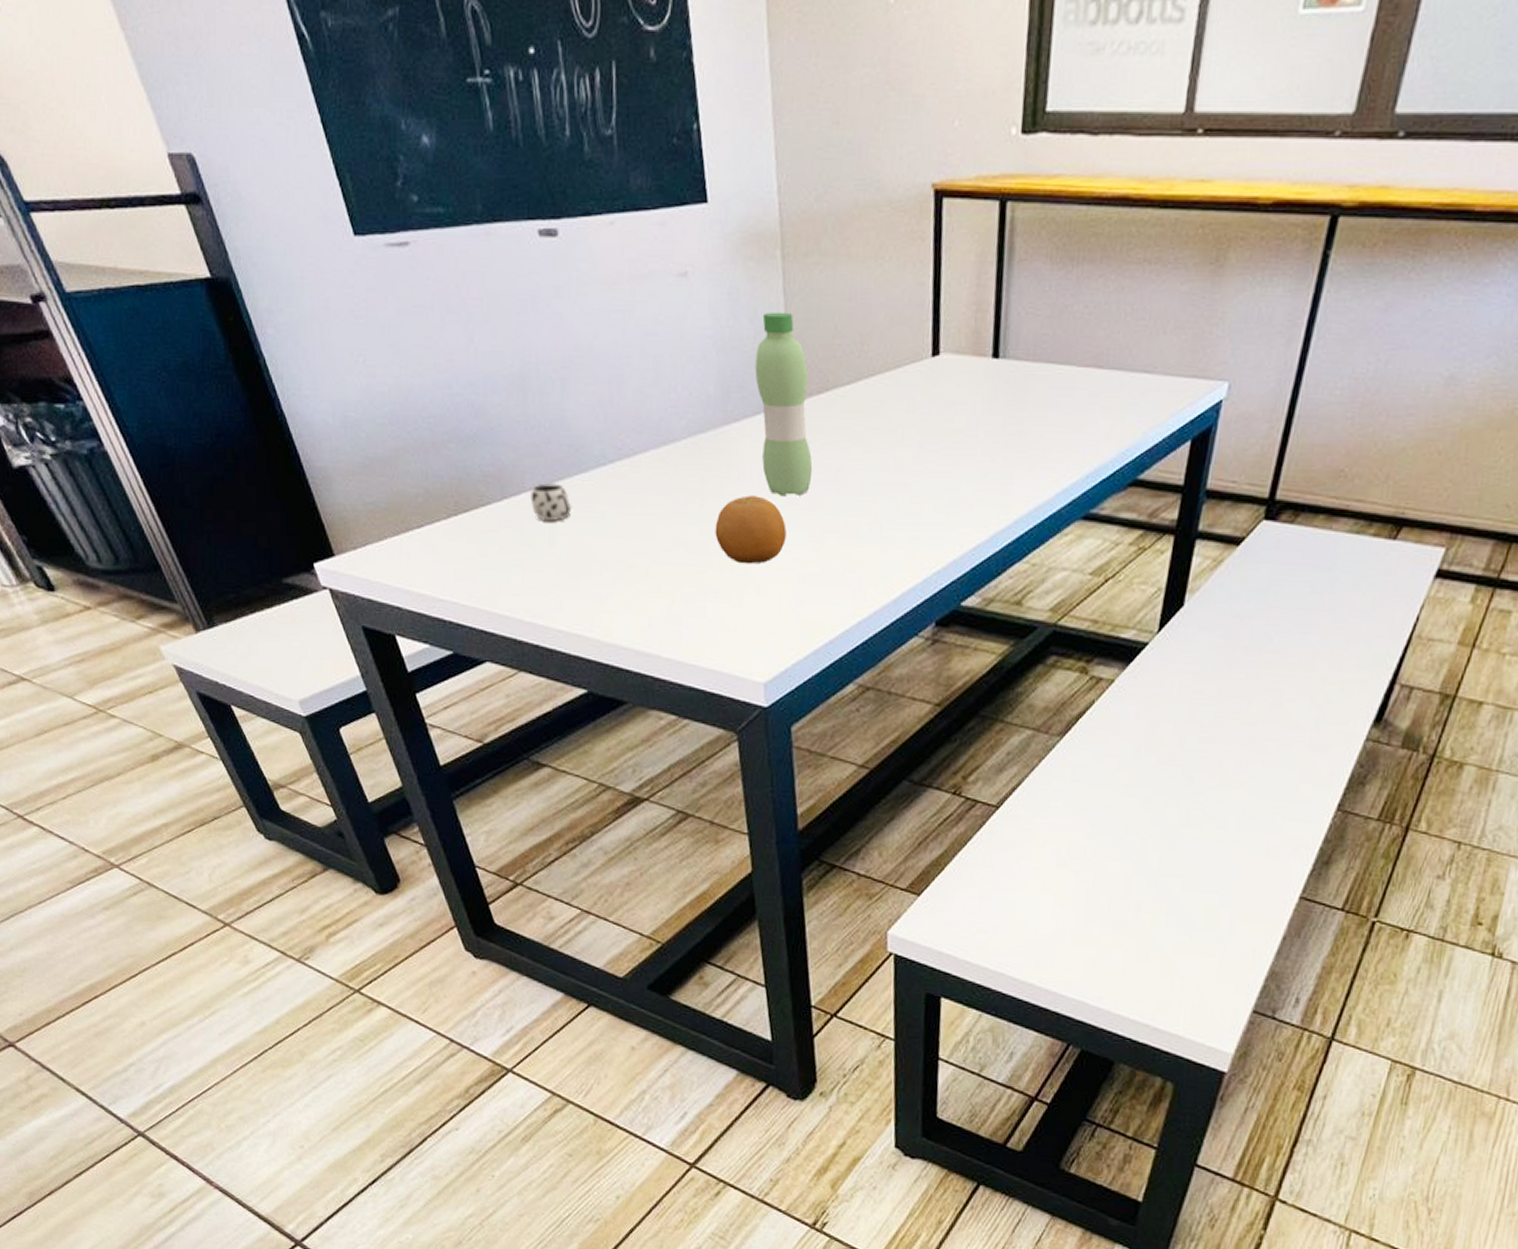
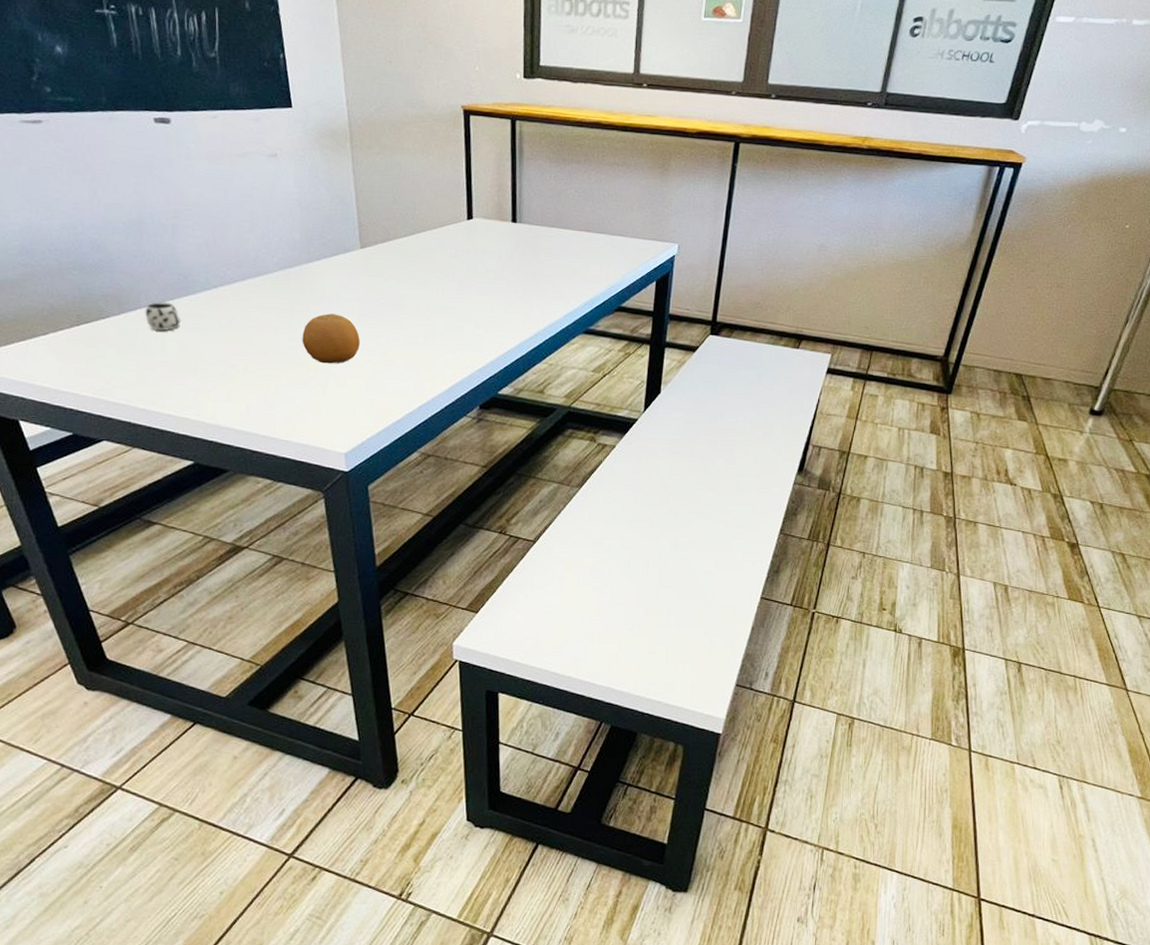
water bottle: present [755,311,813,497] -> none [332,184,380,315]

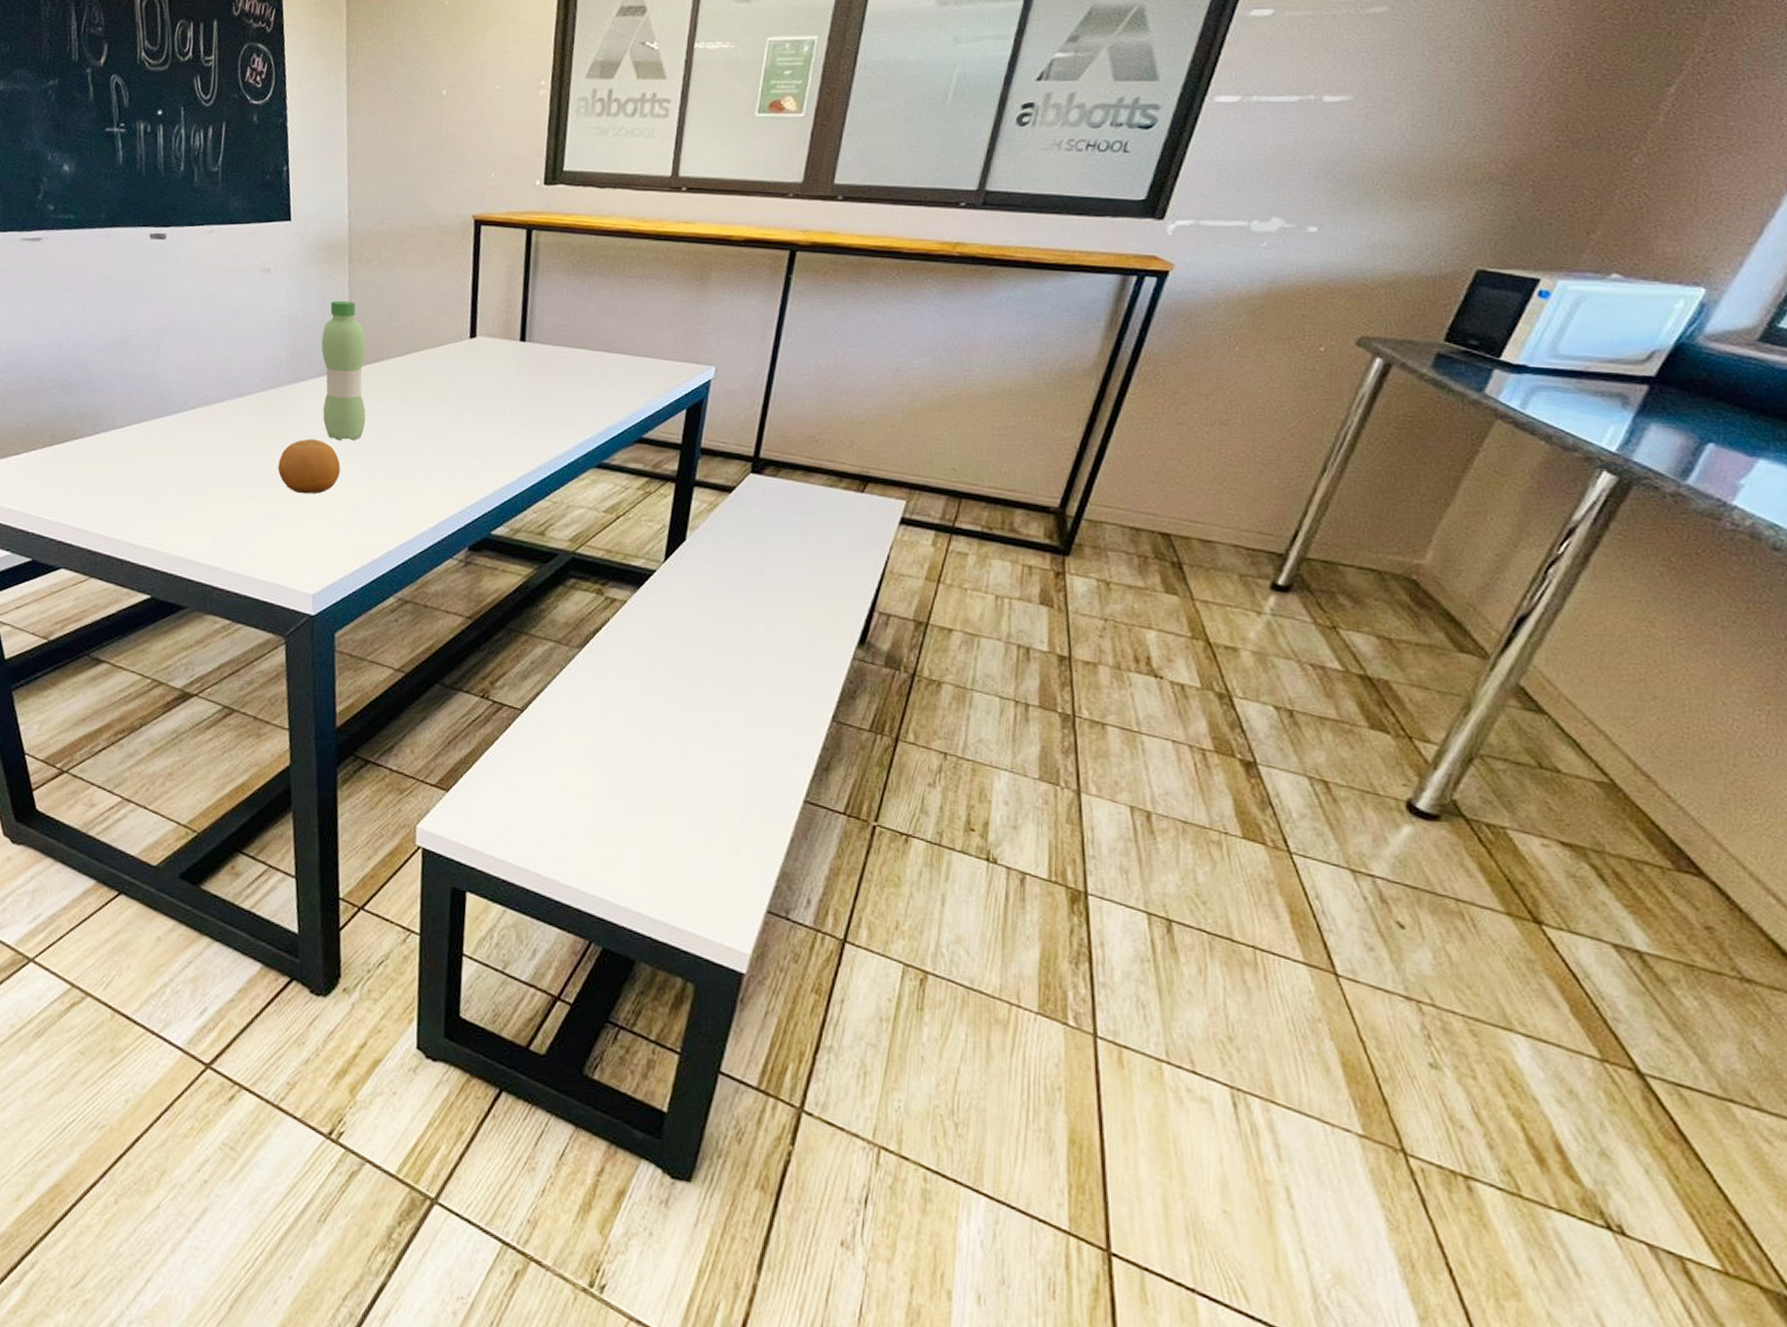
mug: present [145,302,180,331] -> none [118,423,154,453]
water bottle: none [332,184,380,315] -> present [321,300,366,441]

